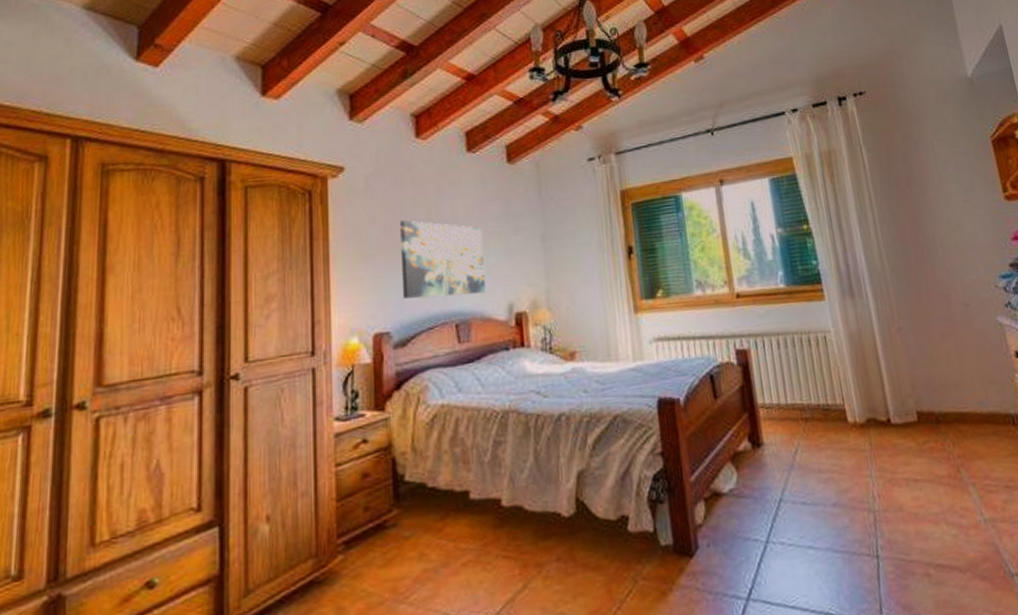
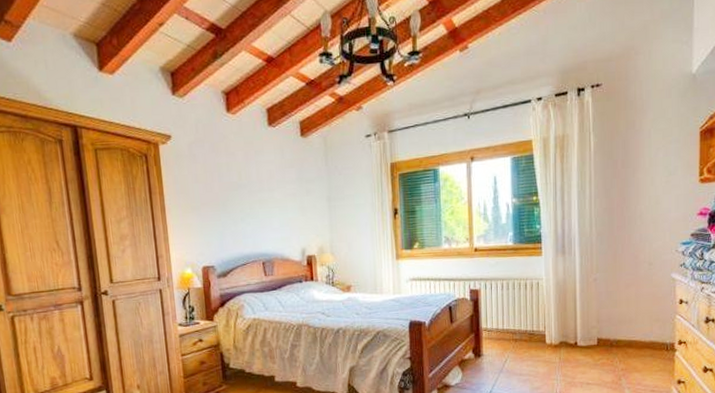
wall art: present [399,220,487,299] -> none [217,181,285,242]

